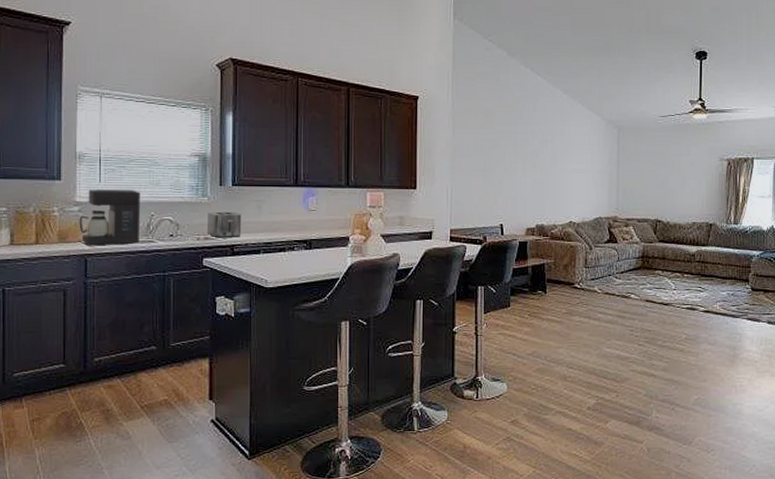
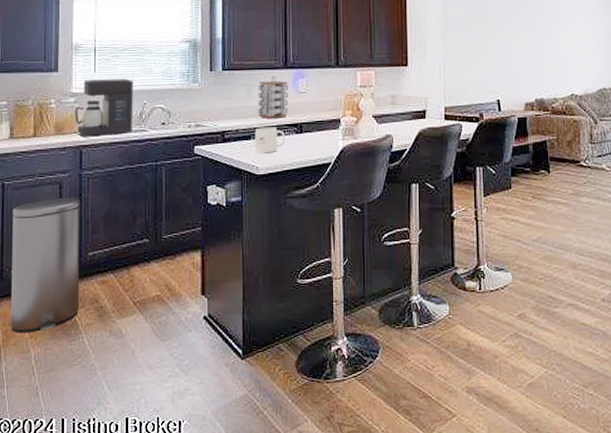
pedal bin: none [13,304,86,435] -> present [10,197,80,334]
toaster: present [206,211,242,238] -> none [197,97,232,125]
mug: none [264,242,295,268] -> present [254,127,286,154]
spice rack: none [268,193,299,234] -> present [258,75,289,118]

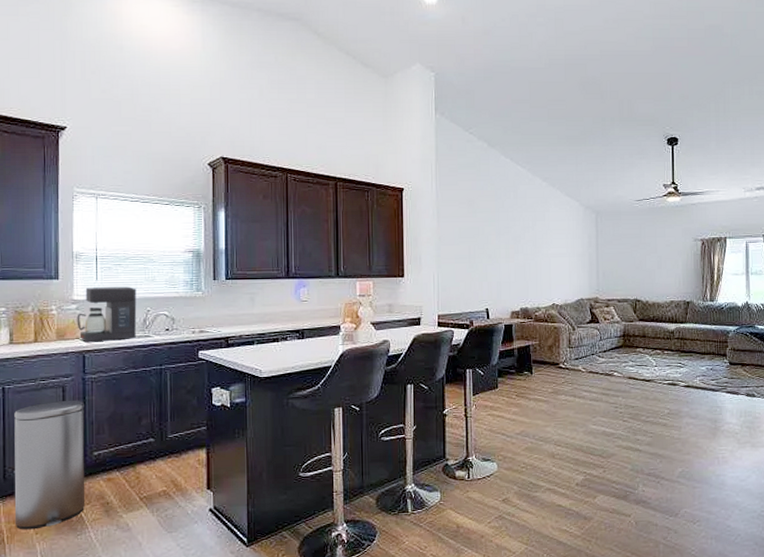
mug: present [254,127,286,154] -> none [258,333,288,358]
spice rack: present [258,75,289,118] -> none [261,285,291,325]

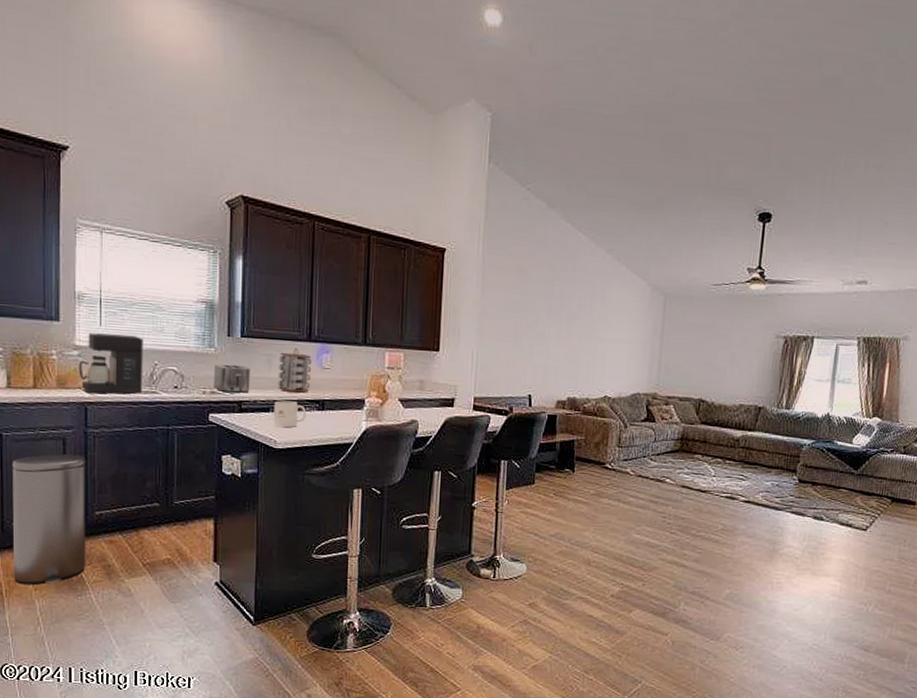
toaster: none [201,305,236,331] -> present [213,363,250,393]
mug: none [258,333,288,358] -> present [273,400,306,428]
spice rack: none [261,285,291,325] -> present [278,347,312,393]

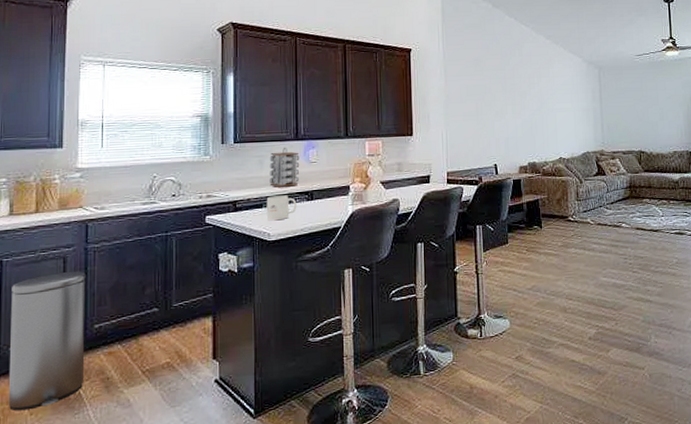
coffee maker: present [78,333,143,394] -> none [80,153,143,211]
toaster: present [213,363,250,393] -> none [209,168,244,195]

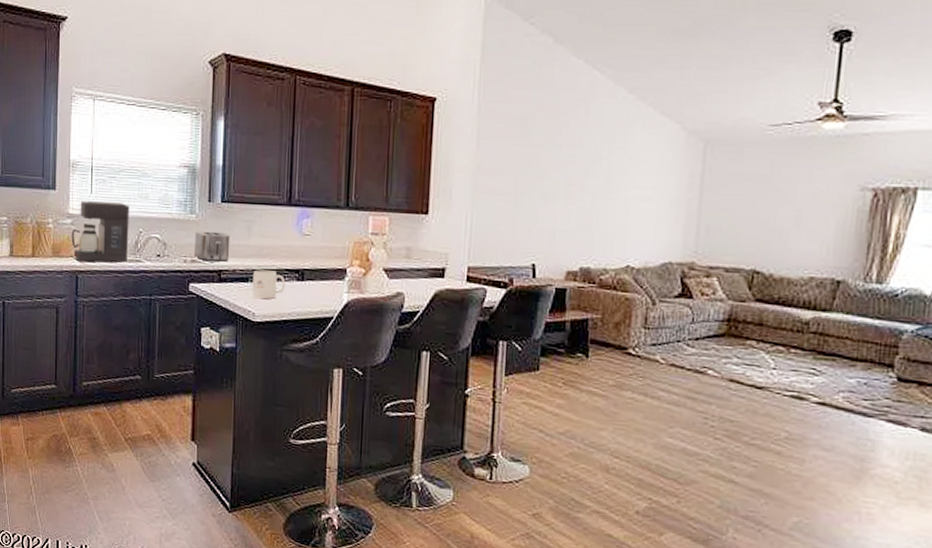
pedal bin: present [8,271,86,411] -> none [11,322,76,454]
coffee maker: none [80,153,143,211] -> present [71,201,130,263]
toaster: none [209,168,244,195] -> present [193,231,230,262]
spice rack: present [269,147,300,187] -> none [257,212,292,261]

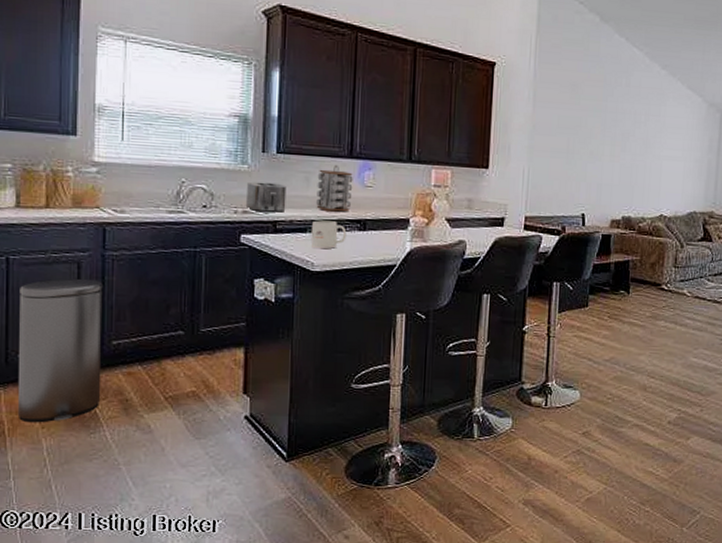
pedal bin: none [11,322,76,454] -> present [17,278,103,423]
coffee maker: present [71,201,130,263] -> none [97,148,170,214]
spice rack: none [257,212,292,261] -> present [316,164,353,212]

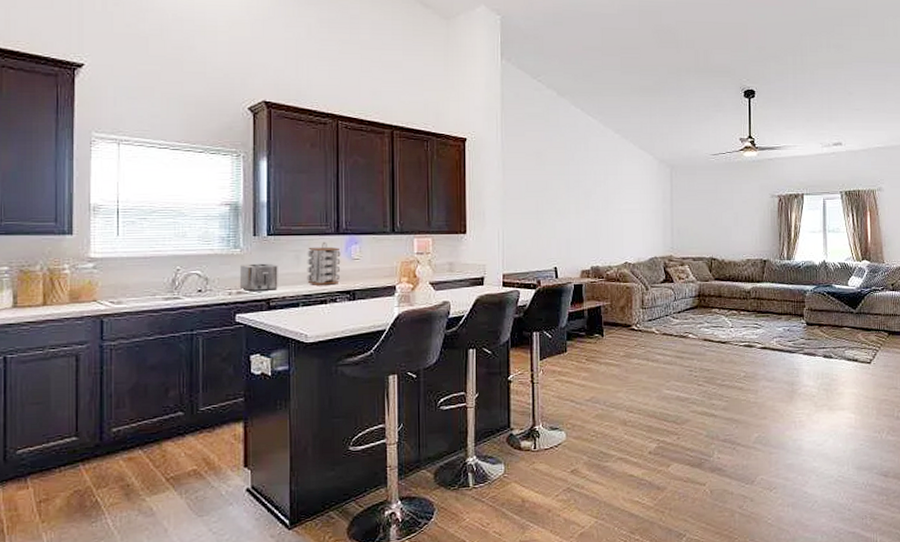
pedal bin: present [17,278,103,423] -> none [16,370,102,519]
mug: present [311,220,347,250] -> none [303,294,337,322]

